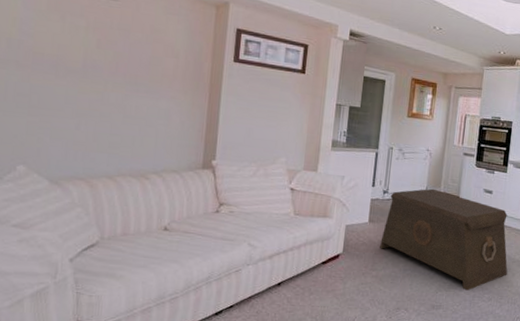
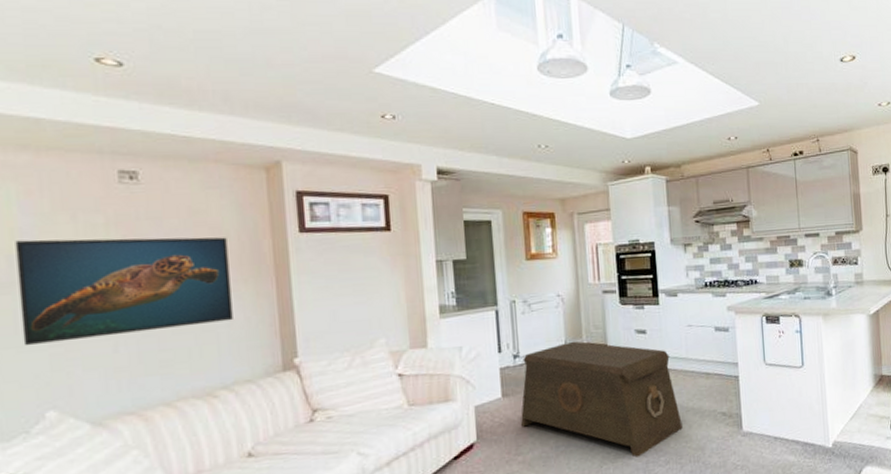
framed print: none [9,28,177,122] -> present [15,237,233,346]

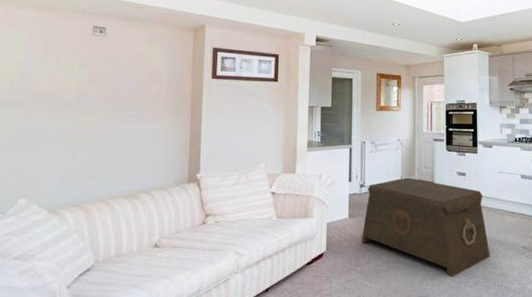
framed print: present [15,237,233,346] -> none [11,72,161,149]

